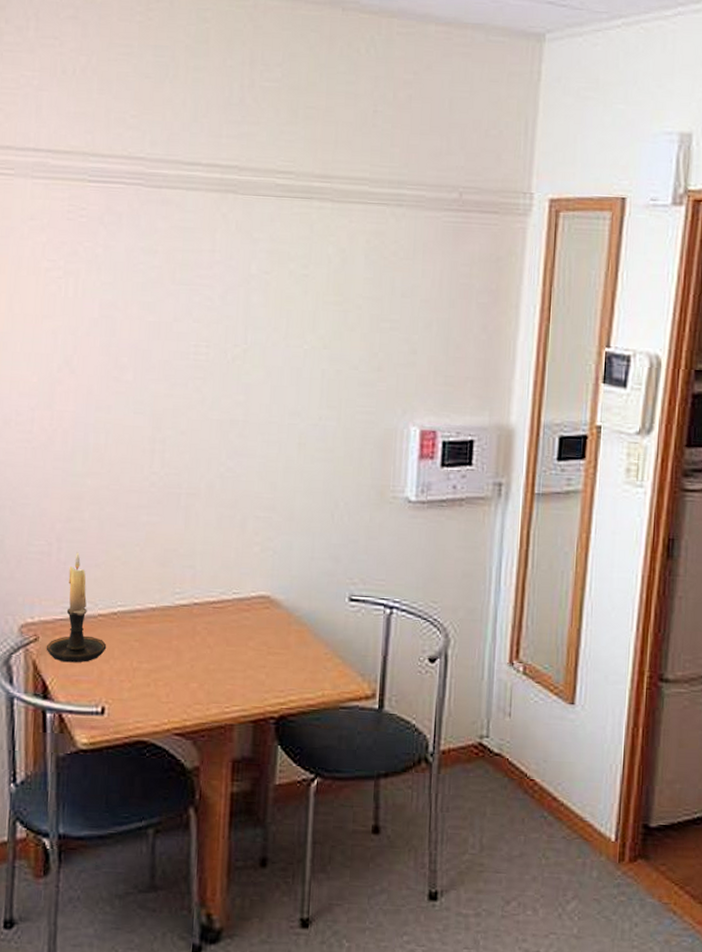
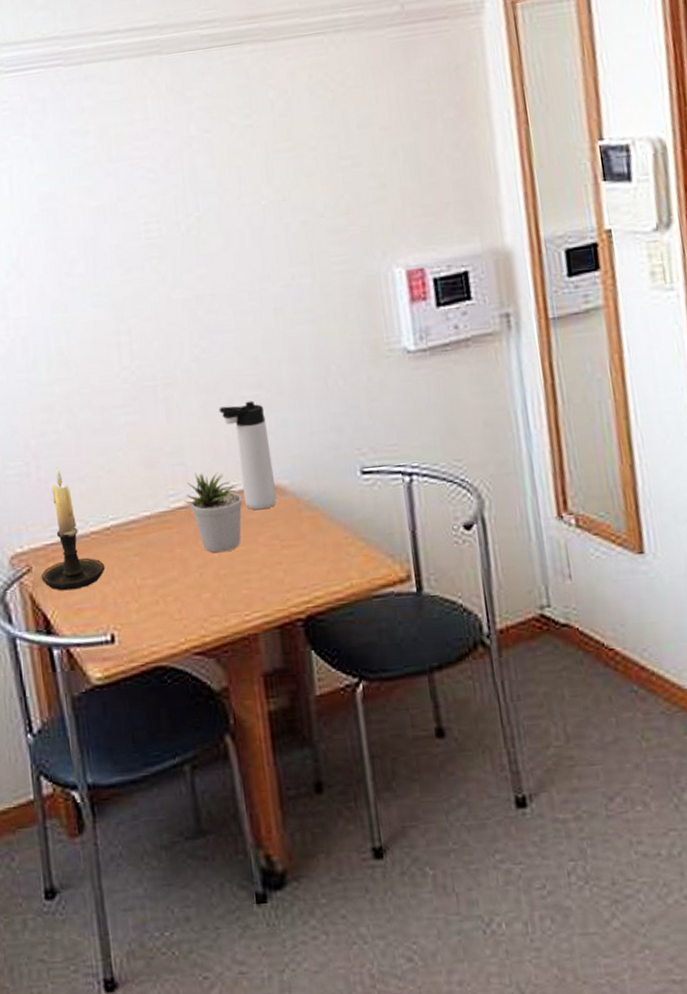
potted plant: none [189,576,241,650] -> present [185,471,243,553]
thermos bottle: none [233,521,274,618] -> present [218,401,277,510]

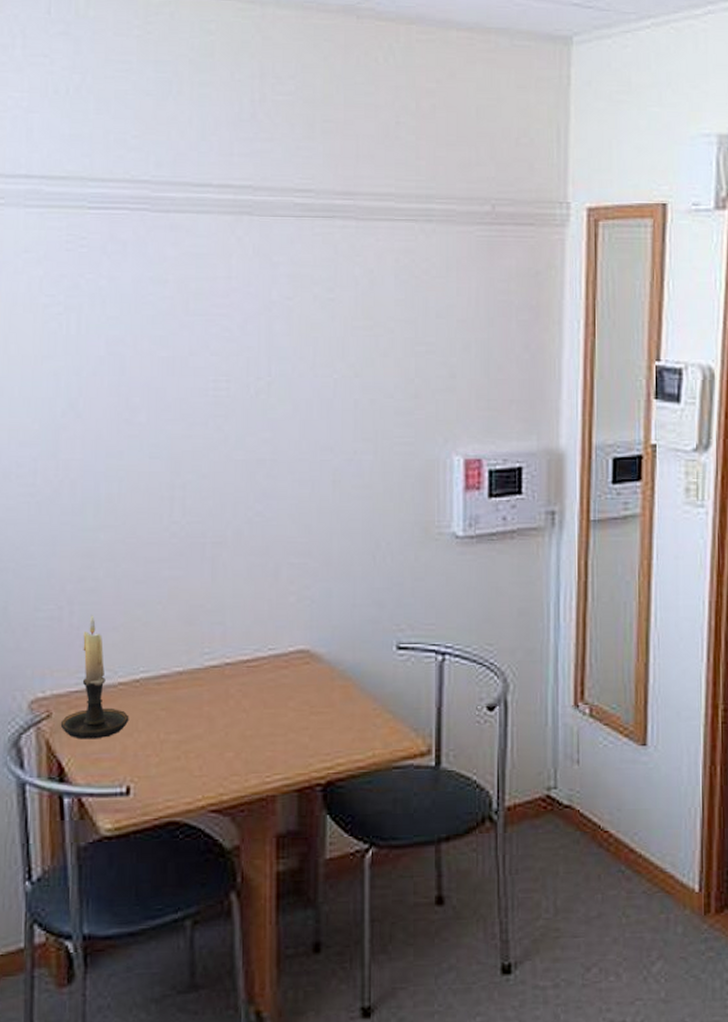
potted plant: present [185,471,243,553] -> none [219,633,278,714]
thermos bottle: present [218,401,277,510] -> none [265,568,313,675]

